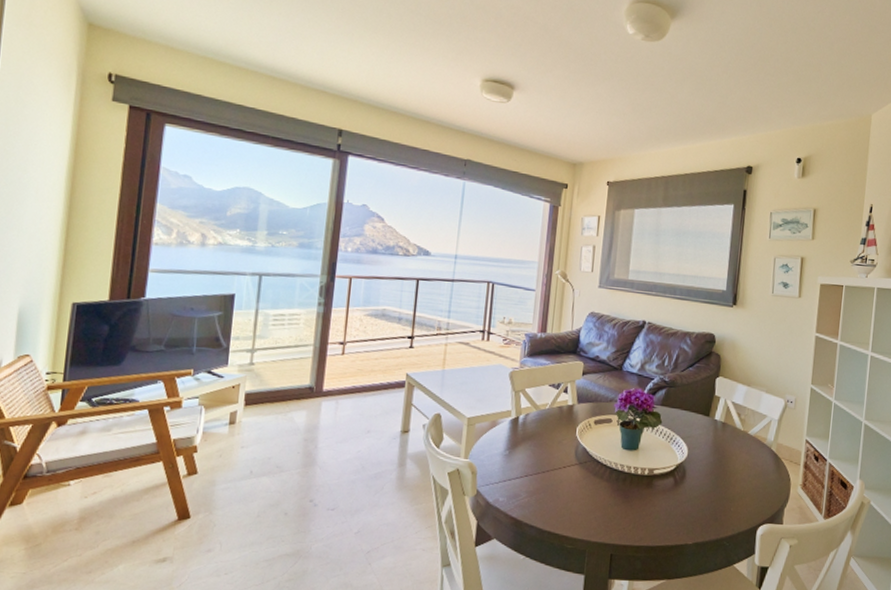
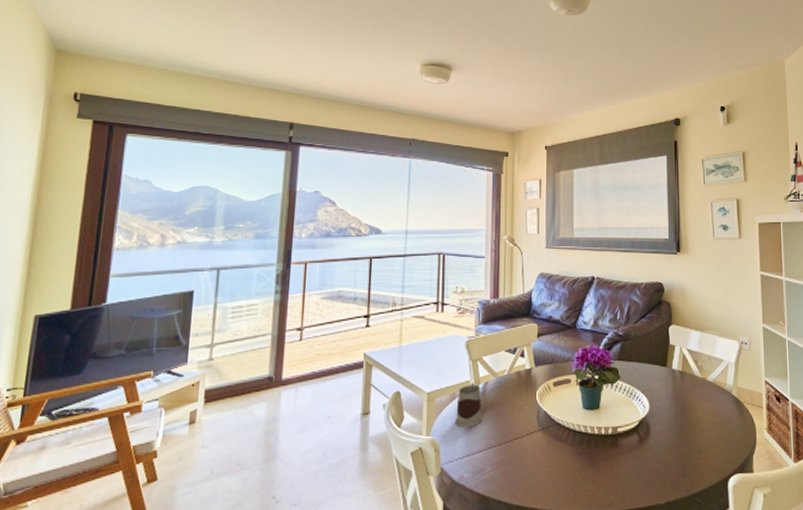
mug: none [493,412,522,455] -> present [454,382,484,427]

